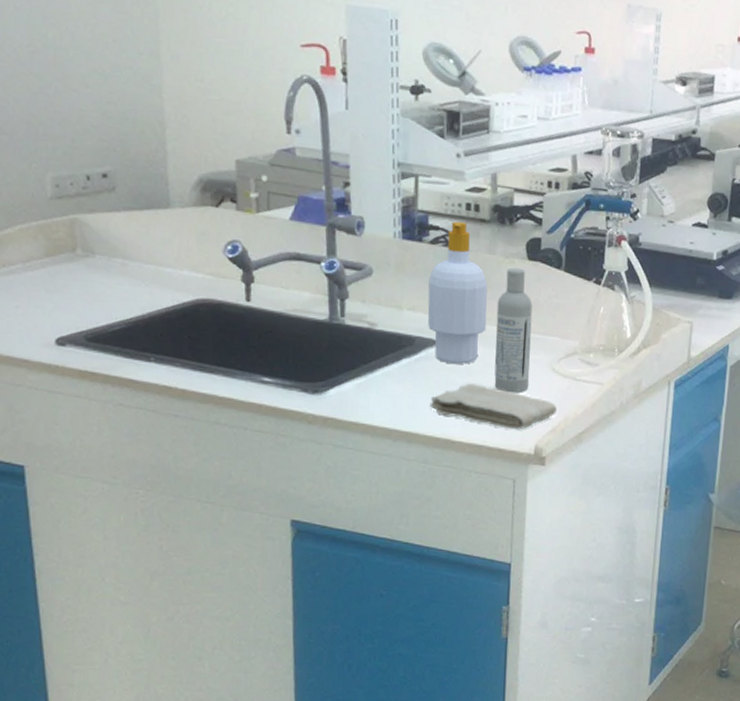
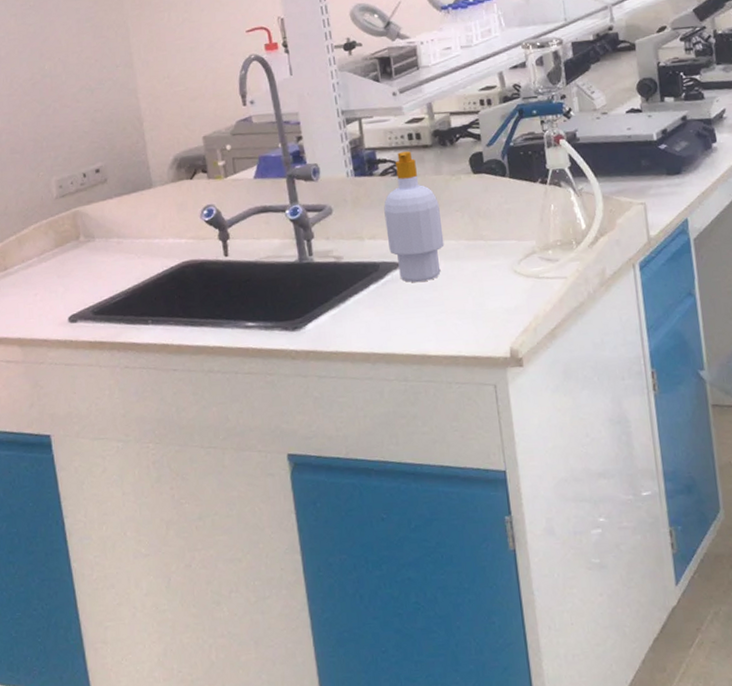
washcloth: present [430,383,557,430] -> none [402,297,525,336]
bottle: present [494,267,533,392] -> none [450,182,494,300]

